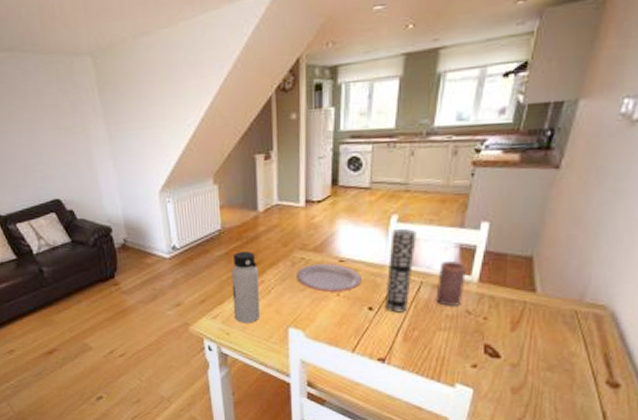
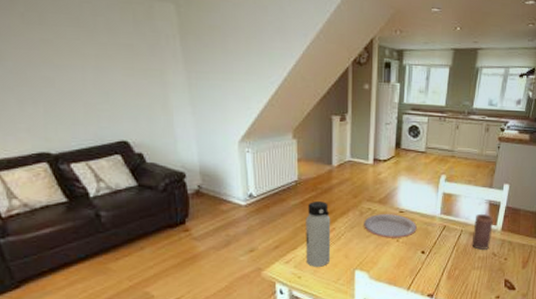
vase: present [385,229,416,313] -> none [434,187,459,256]

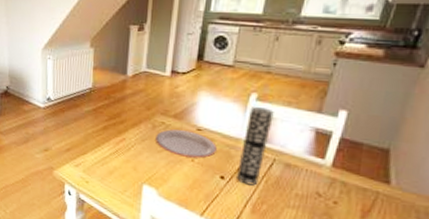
water bottle: present [306,202,331,267] -> none [94,110,122,175]
vase: none [434,187,459,256] -> present [237,107,274,186]
candle: present [471,213,493,250] -> none [287,142,320,187]

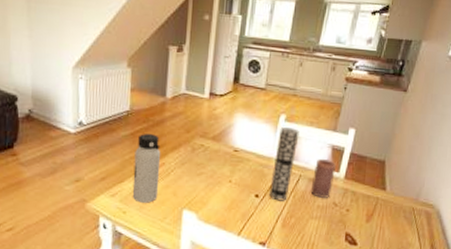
water bottle: none [94,110,122,175] -> present [132,134,161,203]
plate: present [155,129,217,158] -> none [195,151,252,179]
candle: none [287,142,320,187] -> present [310,158,336,198]

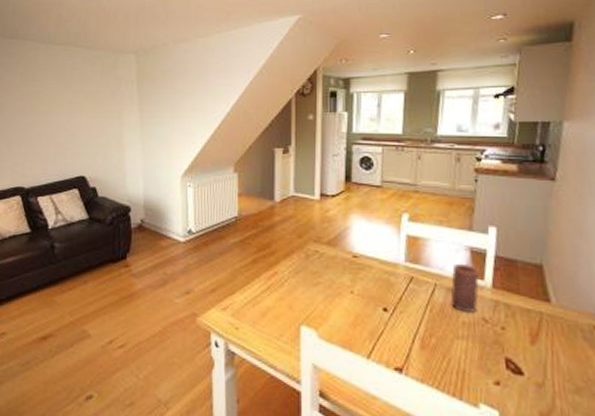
water bottle: present [132,134,161,203] -> none [244,240,273,318]
vase: present [269,127,299,201] -> none [400,228,428,316]

